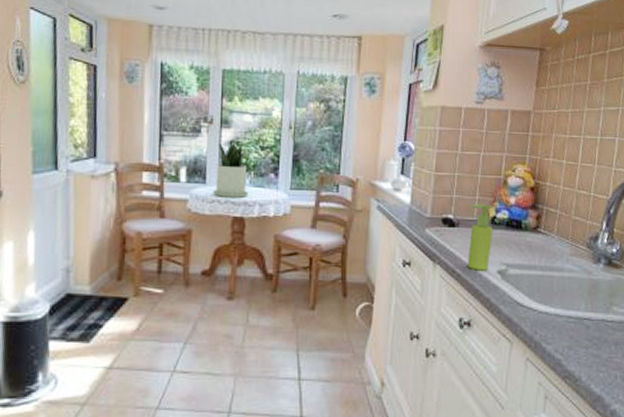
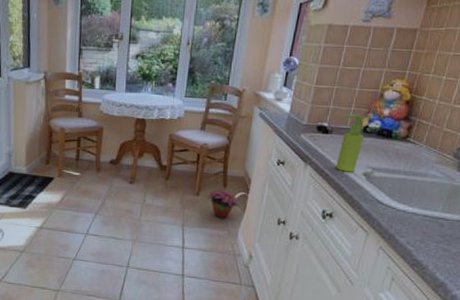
planter: present [213,142,249,198] -> none [121,56,150,103]
flower arrangement: none [323,300,365,338] -> present [206,189,241,219]

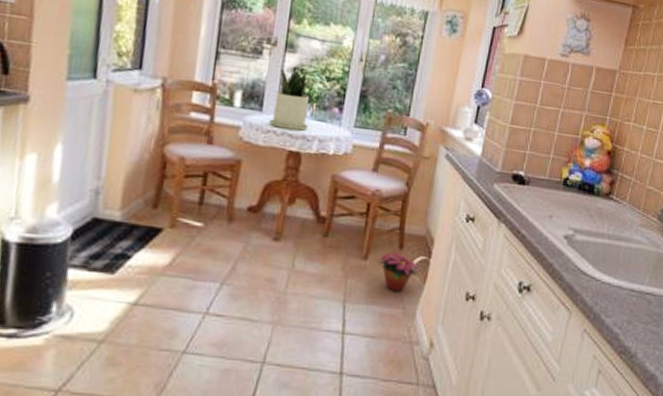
planter: none [121,56,150,103] -> present [269,67,311,131]
soap dispenser: present [336,114,365,172] -> none [534,162,565,234]

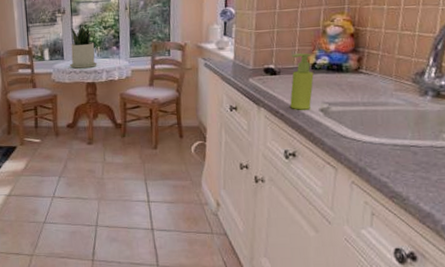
flower arrangement: present [376,251,421,293] -> none [164,140,199,170]
soap dispenser: none [534,162,565,234] -> present [290,53,314,110]

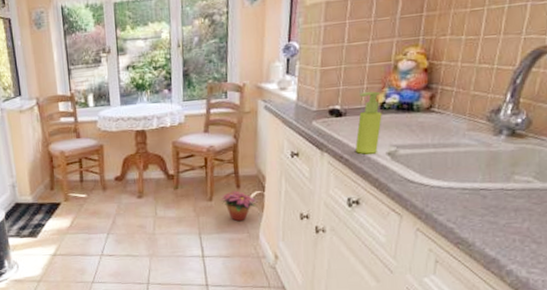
planter: present [70,26,97,69] -> none [117,67,147,115]
flower arrangement: none [164,140,199,170] -> present [219,190,257,222]

